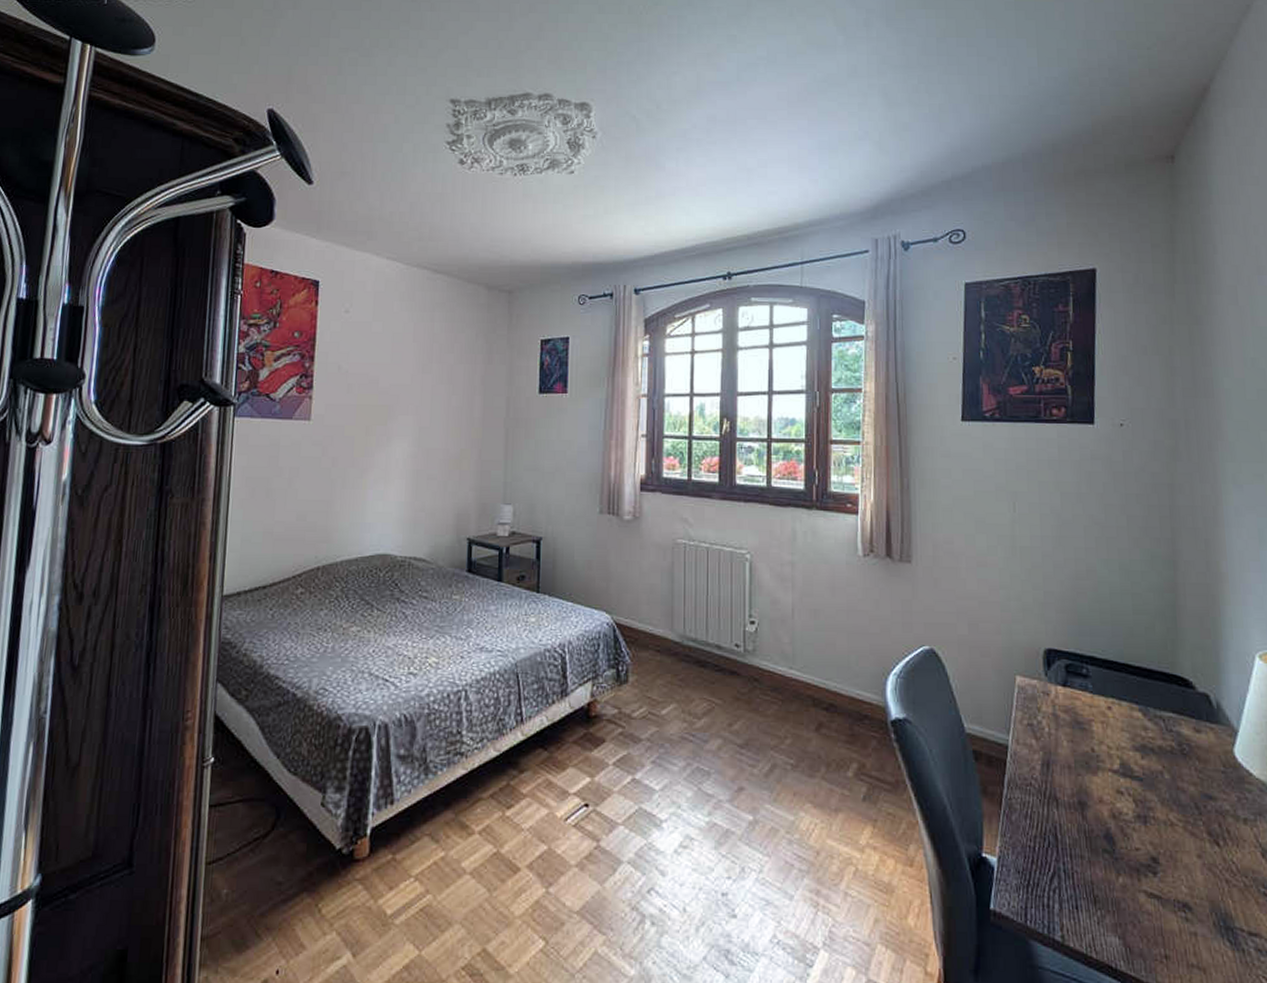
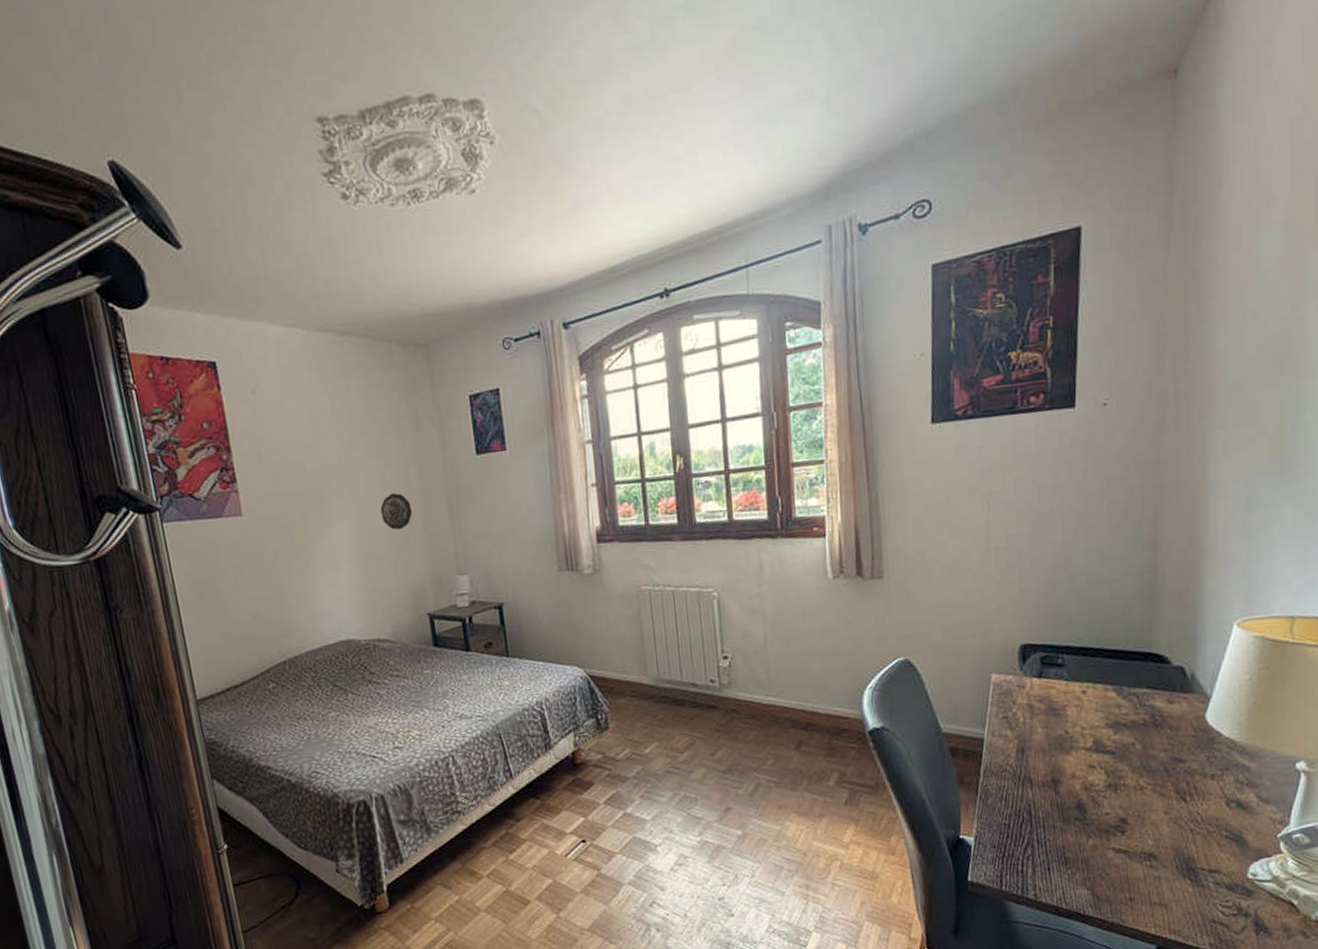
decorative plate: none [440,418,470,454] -> present [380,492,412,530]

